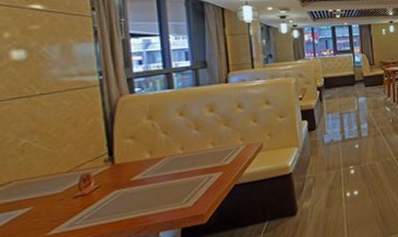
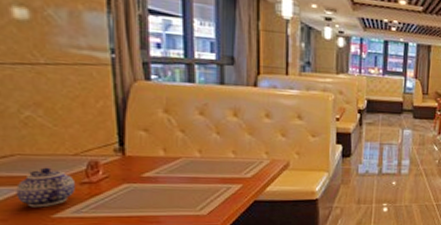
teapot: none [13,187,69,229] -> present [16,167,75,208]

